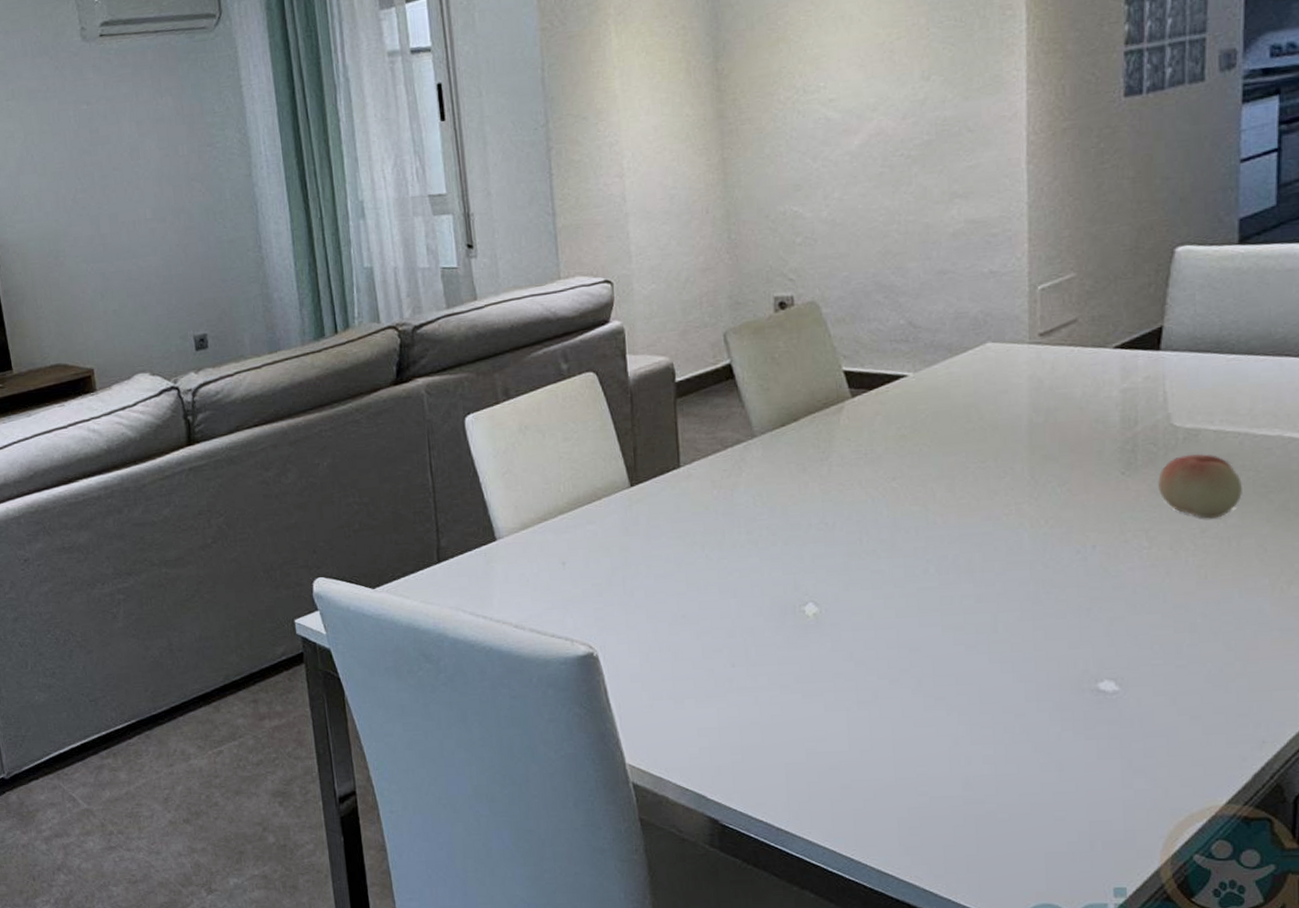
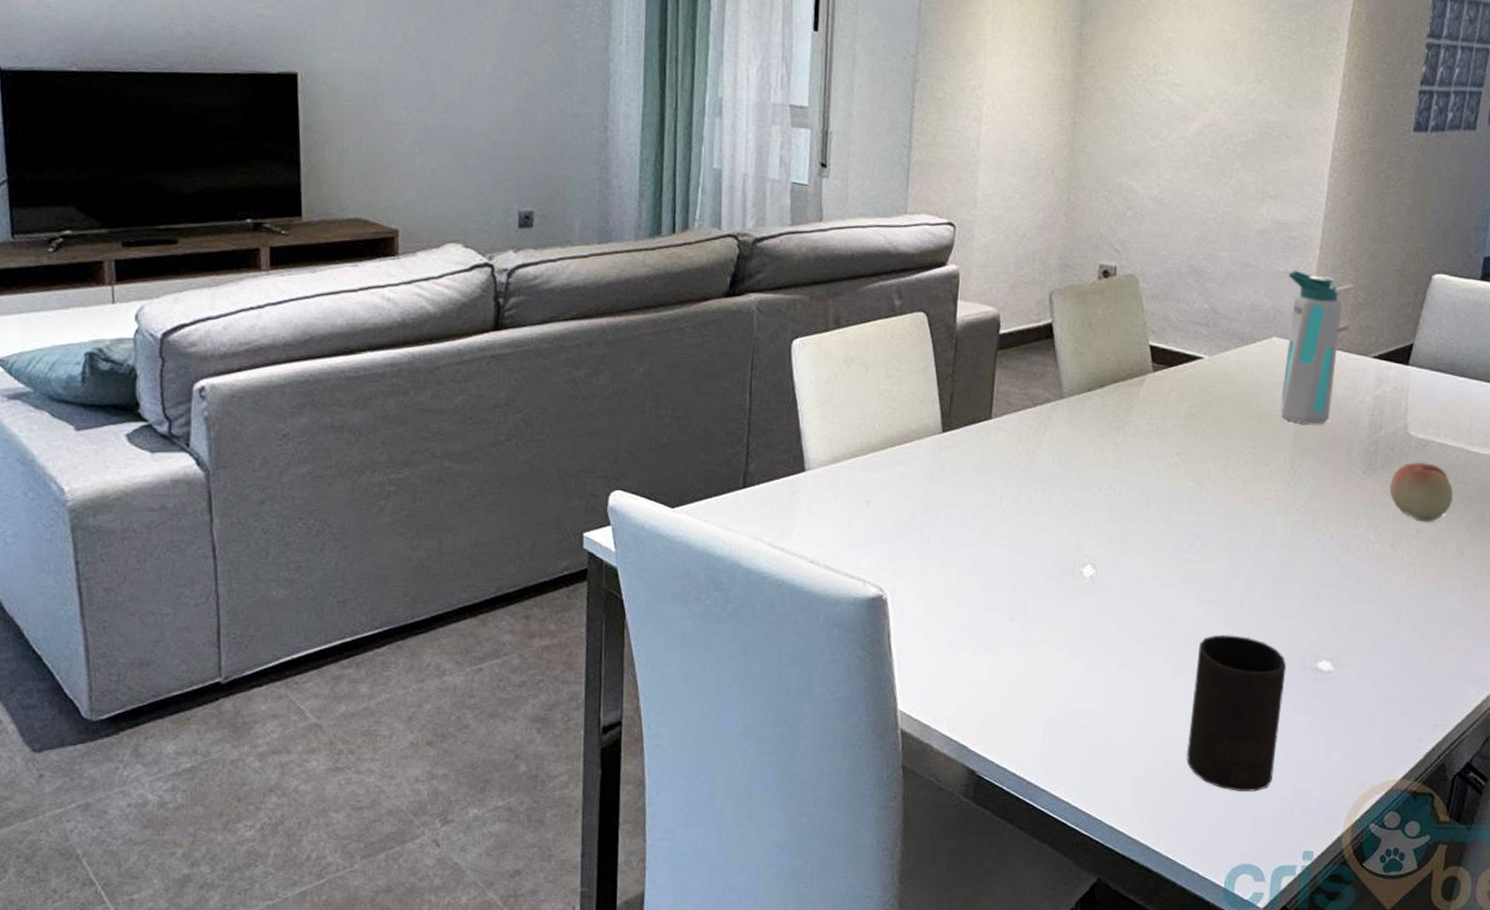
cup: none [951,661,1063,827] -> present [1186,635,1287,792]
water bottle: none [995,268,1070,430] -> present [1279,270,1342,425]

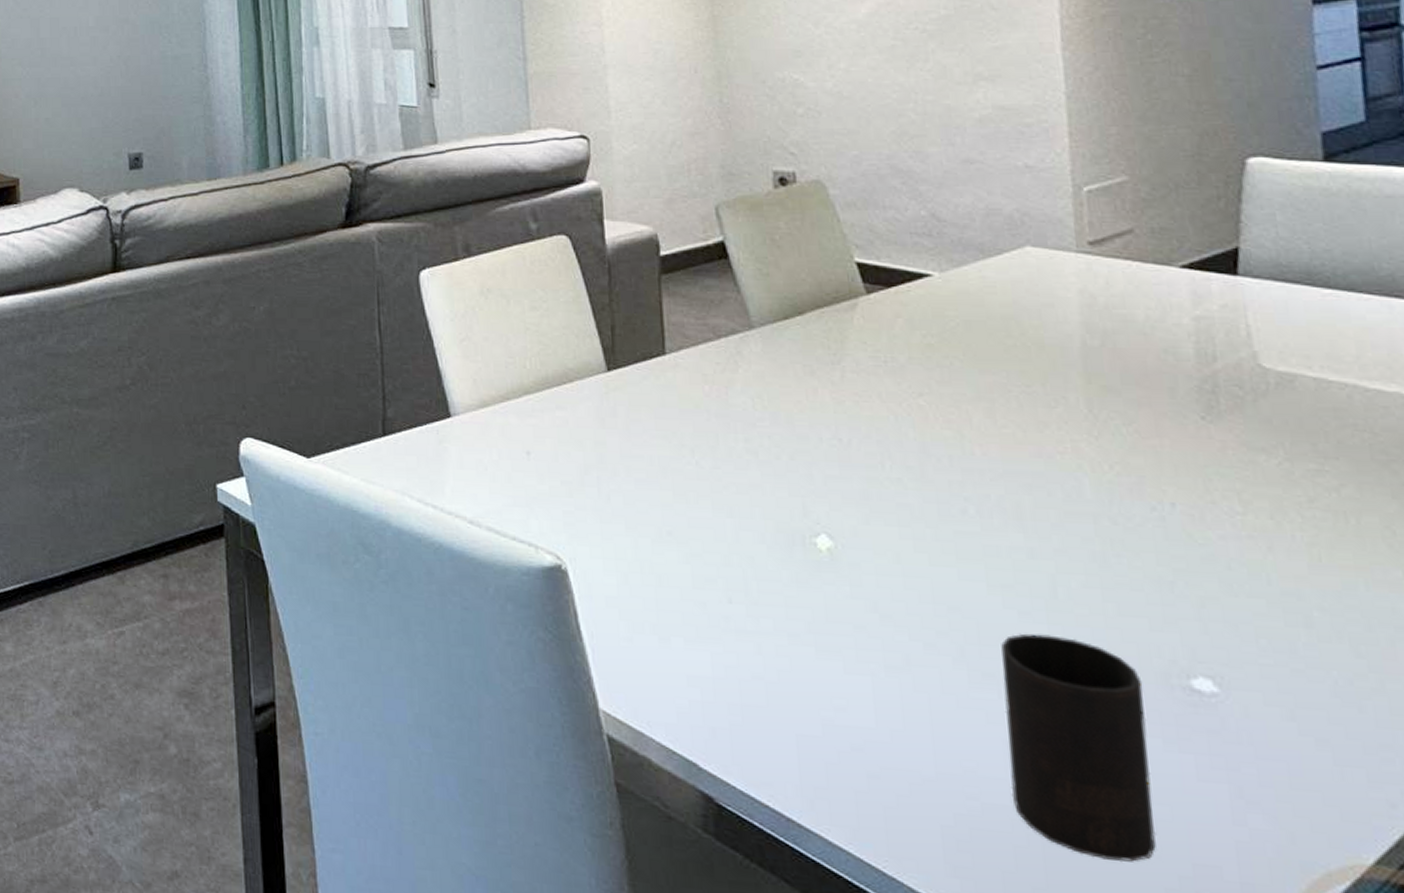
water bottle: present [1279,270,1342,425] -> none [1031,163,1133,355]
fruit: present [1389,462,1453,522] -> none [1248,403,1357,486]

